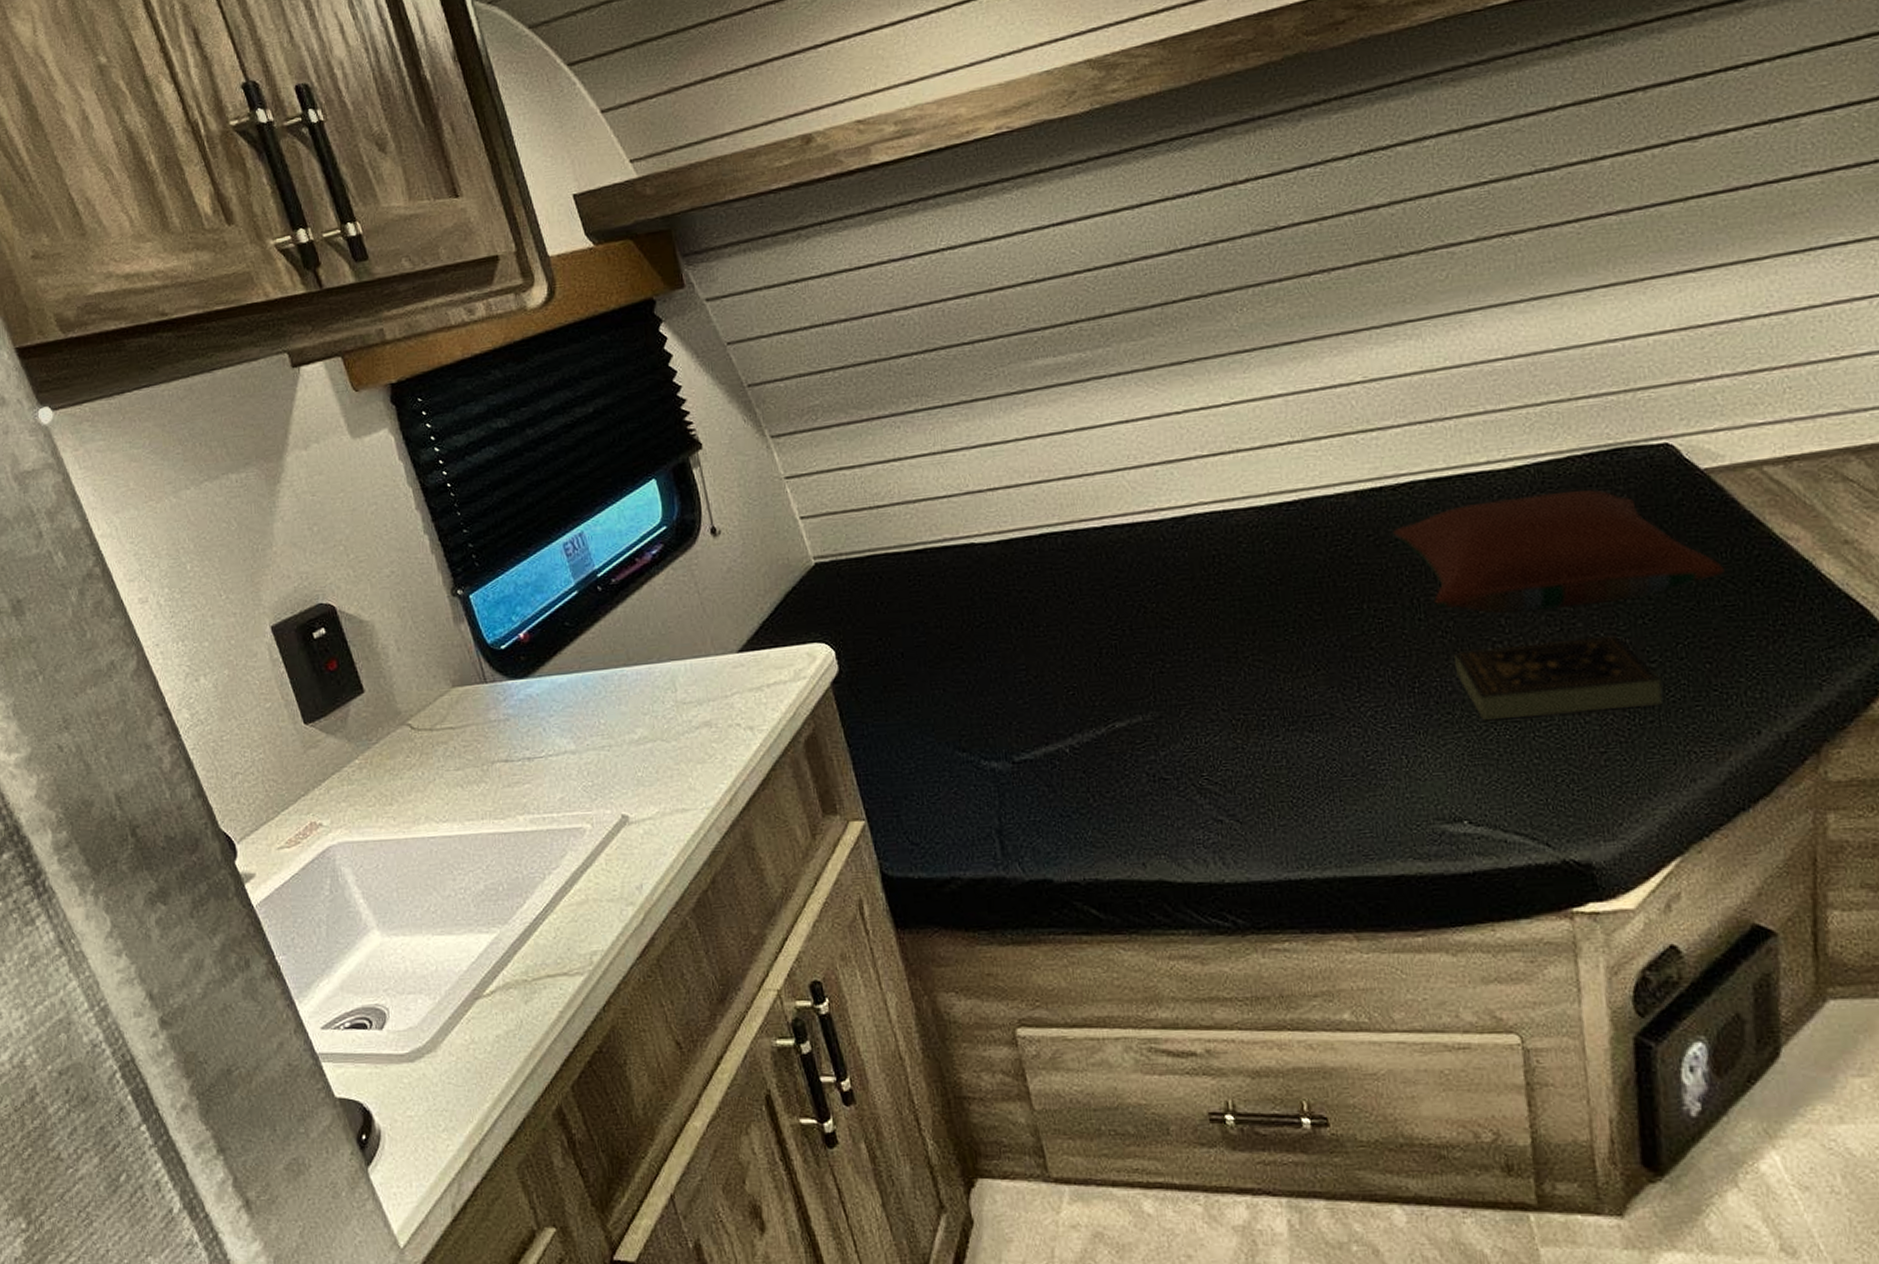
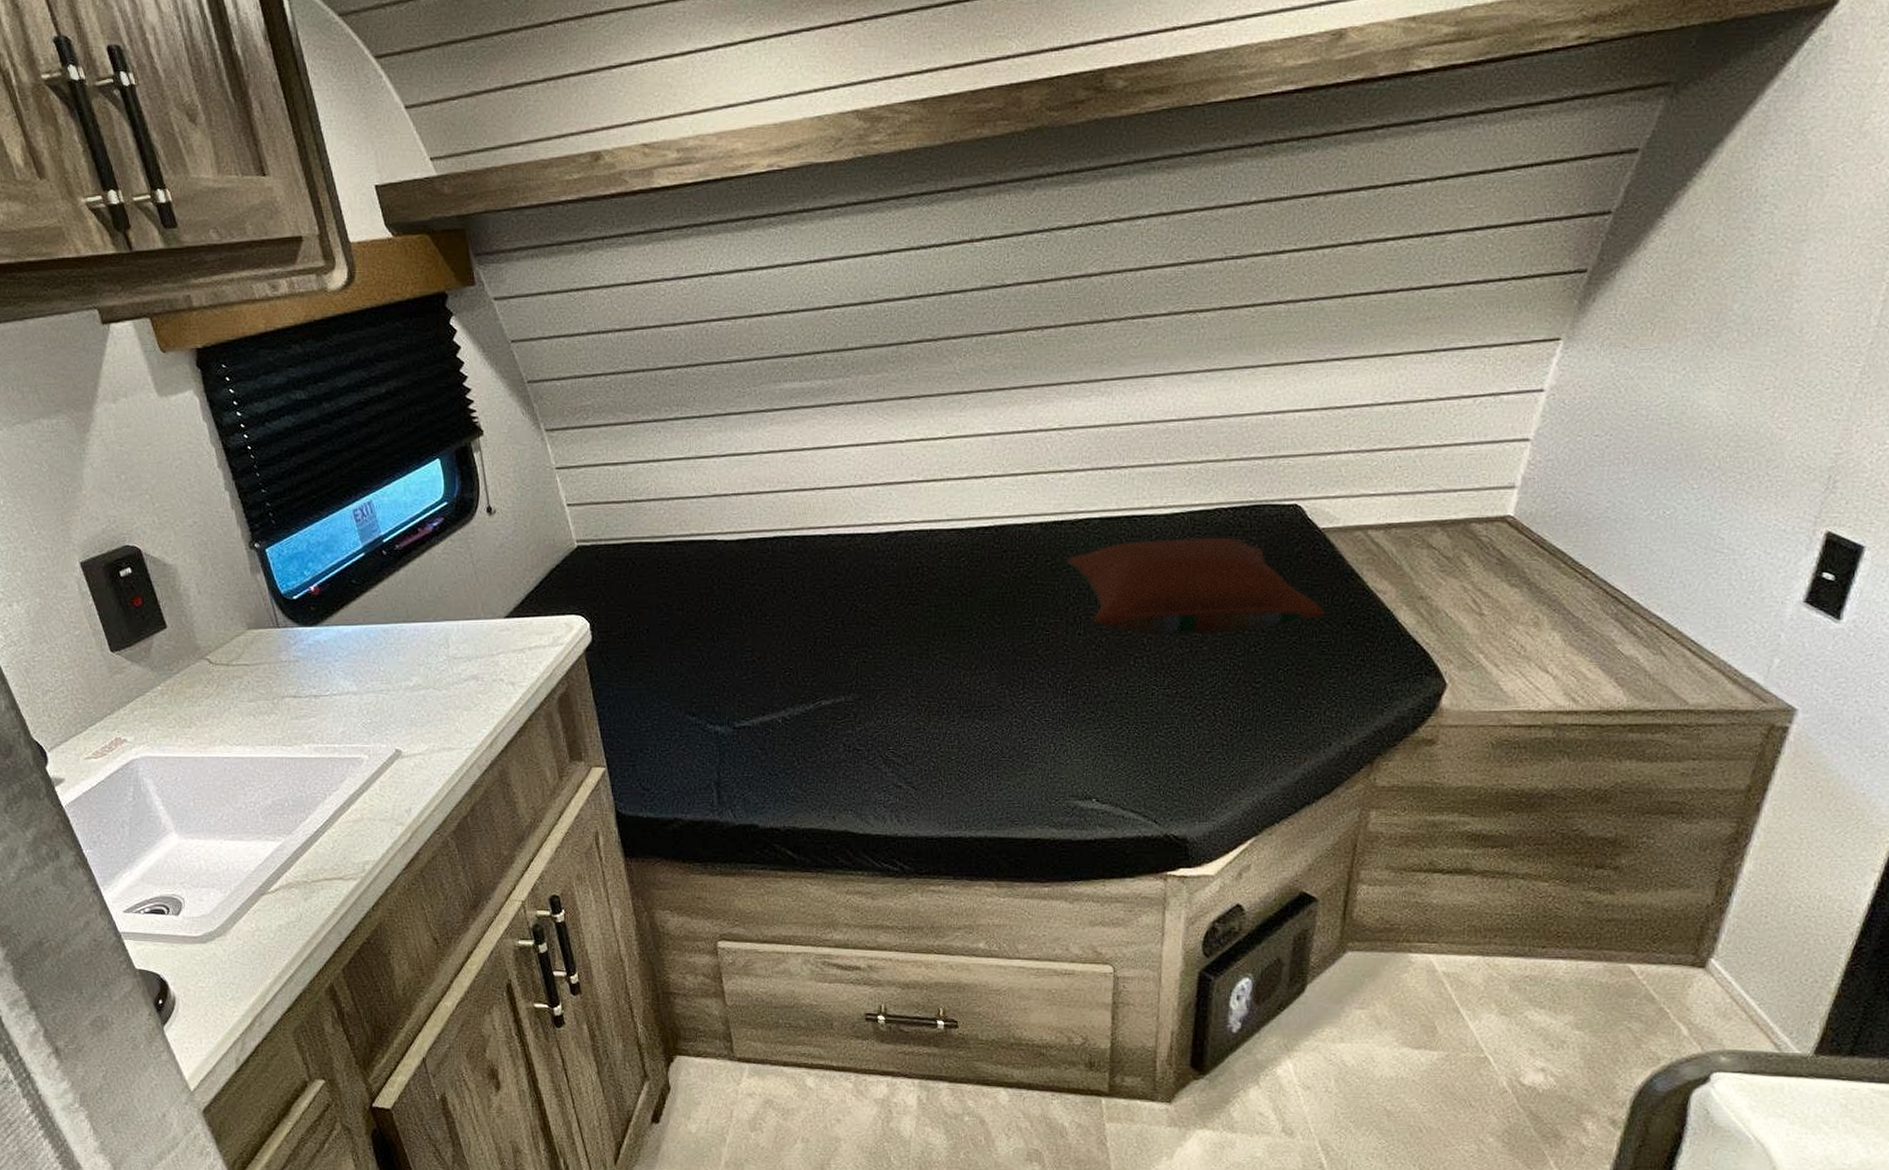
book: present [1454,635,1662,721] -> none [1103,659,1262,721]

